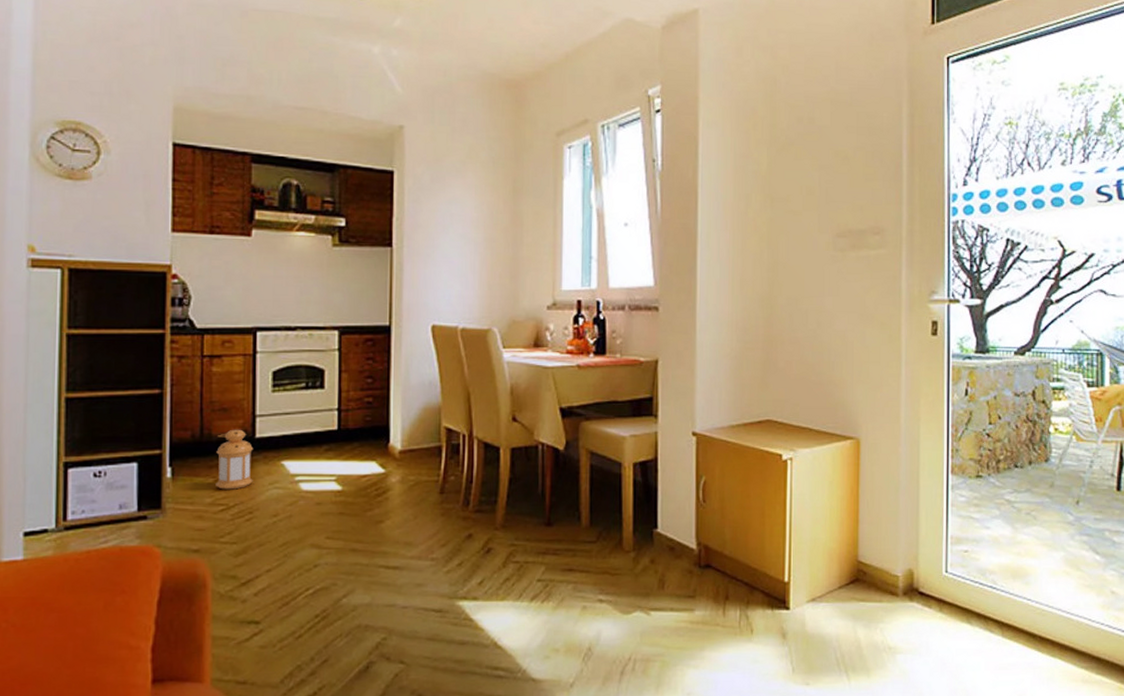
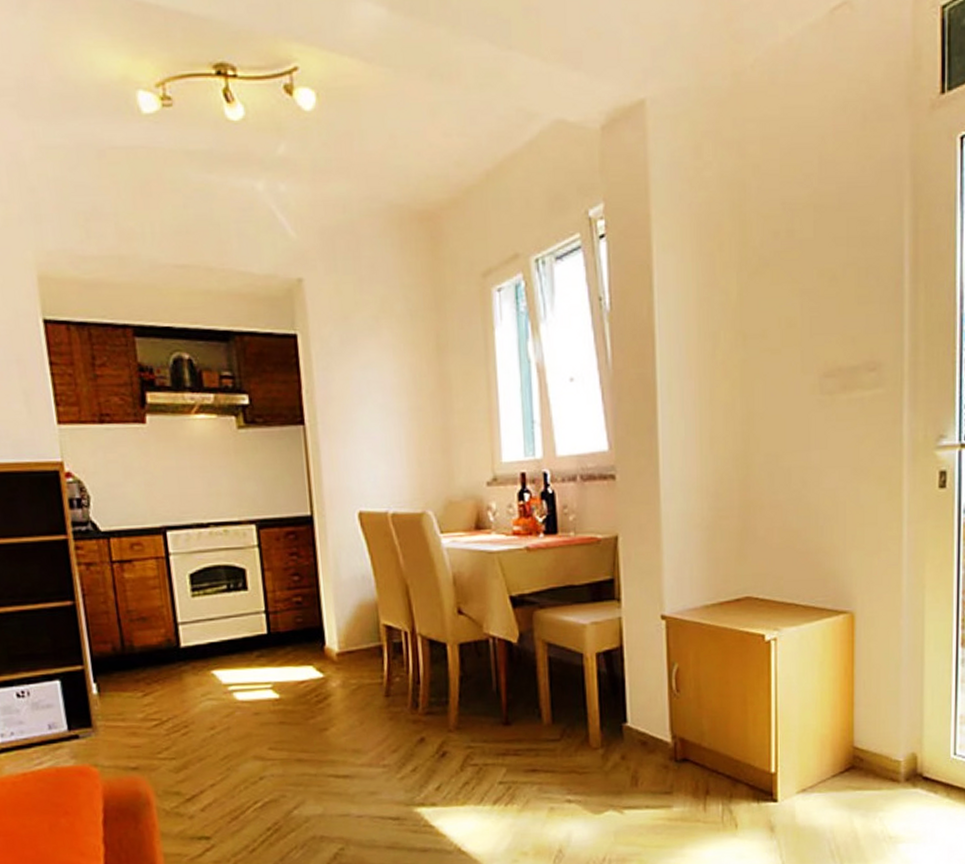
lantern: present [215,429,254,490] -> none [140,639,184,704]

